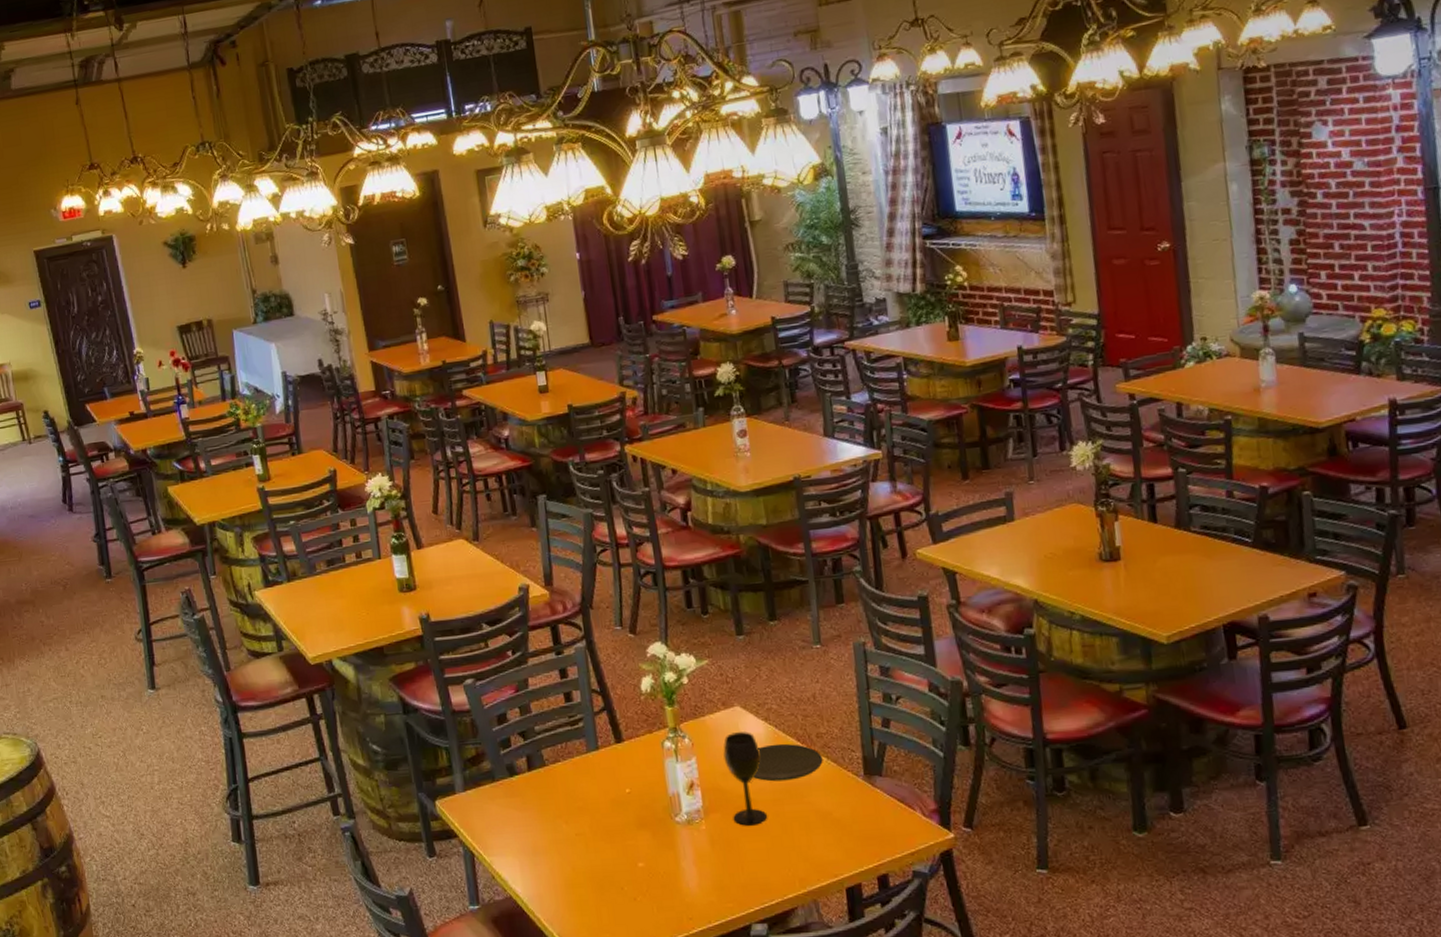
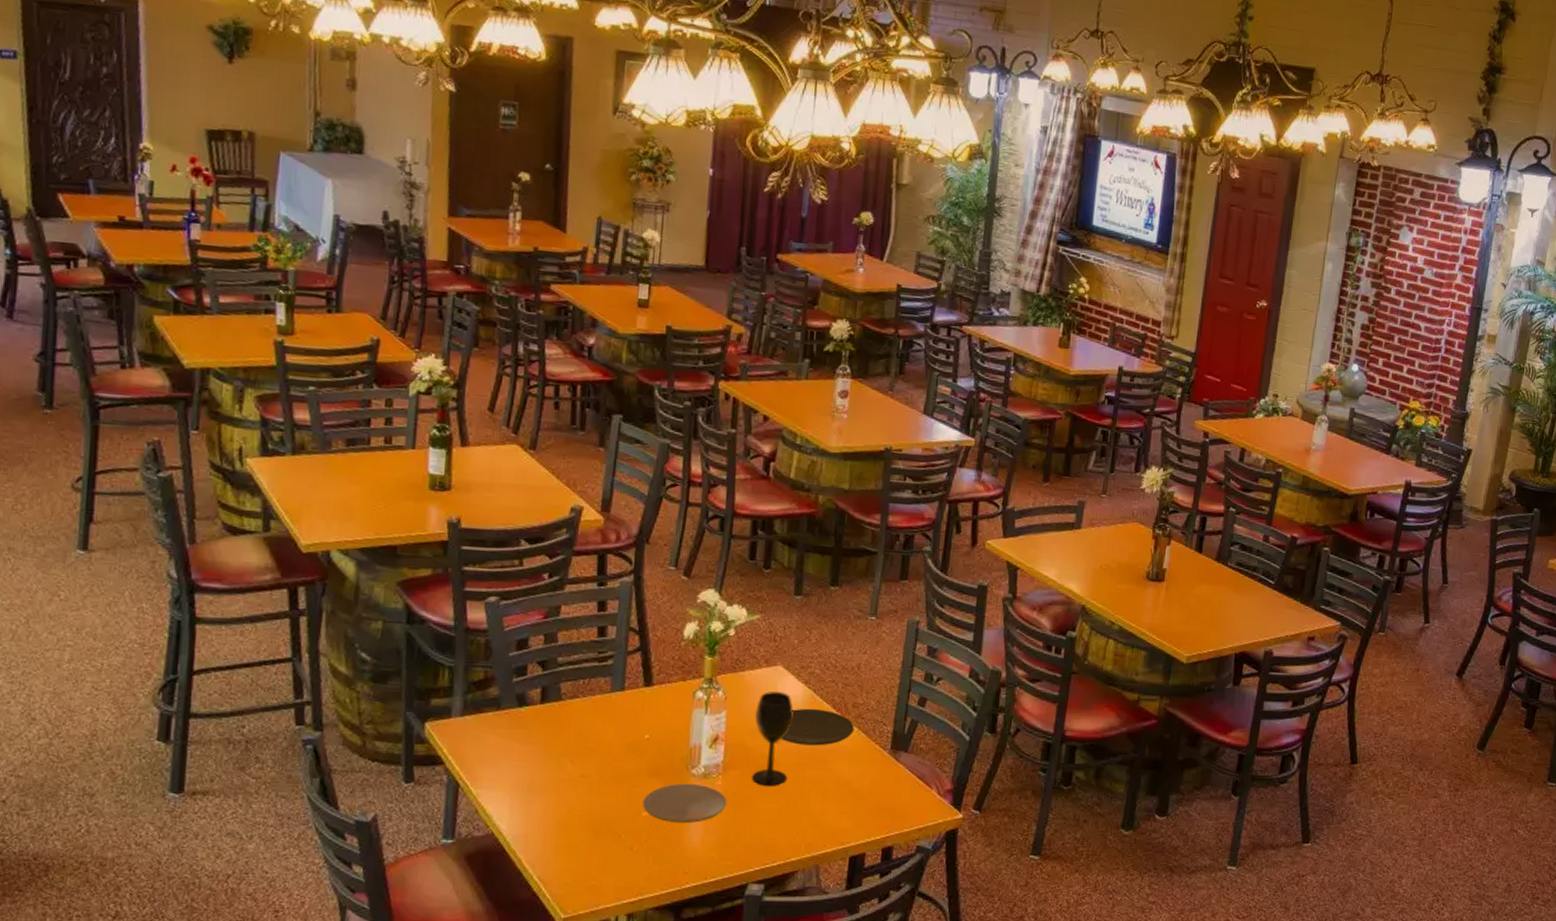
plate: none [636,830,715,871] -> present [643,783,727,824]

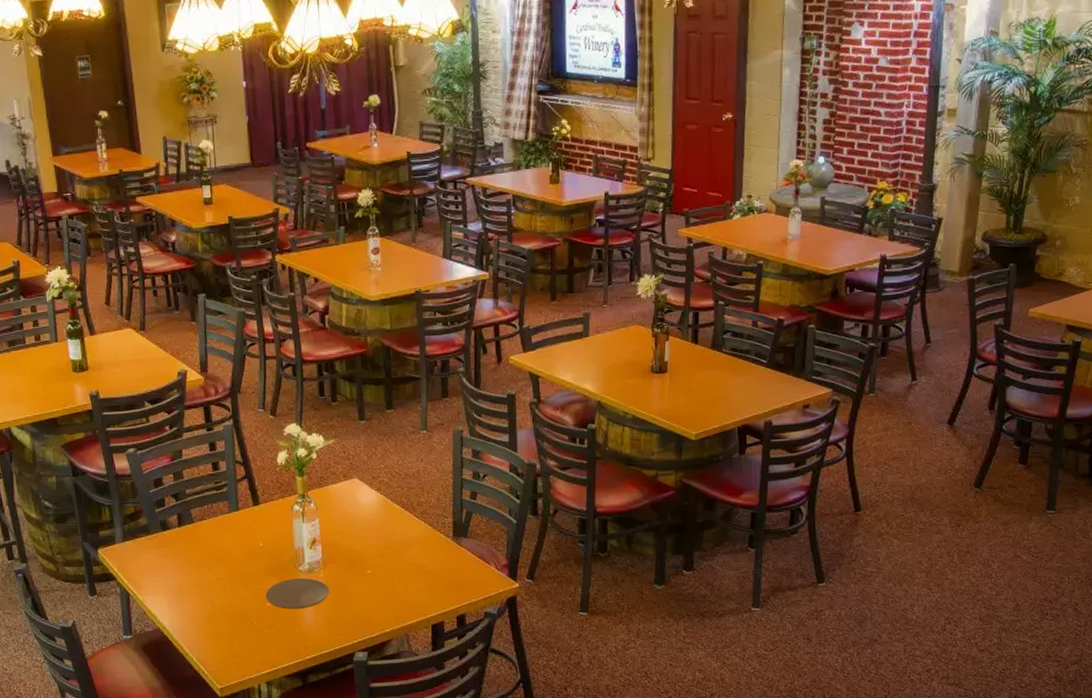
wine glass: present [752,692,794,786] -> none [341,499,373,575]
plate: present [780,708,854,746] -> none [364,509,421,540]

